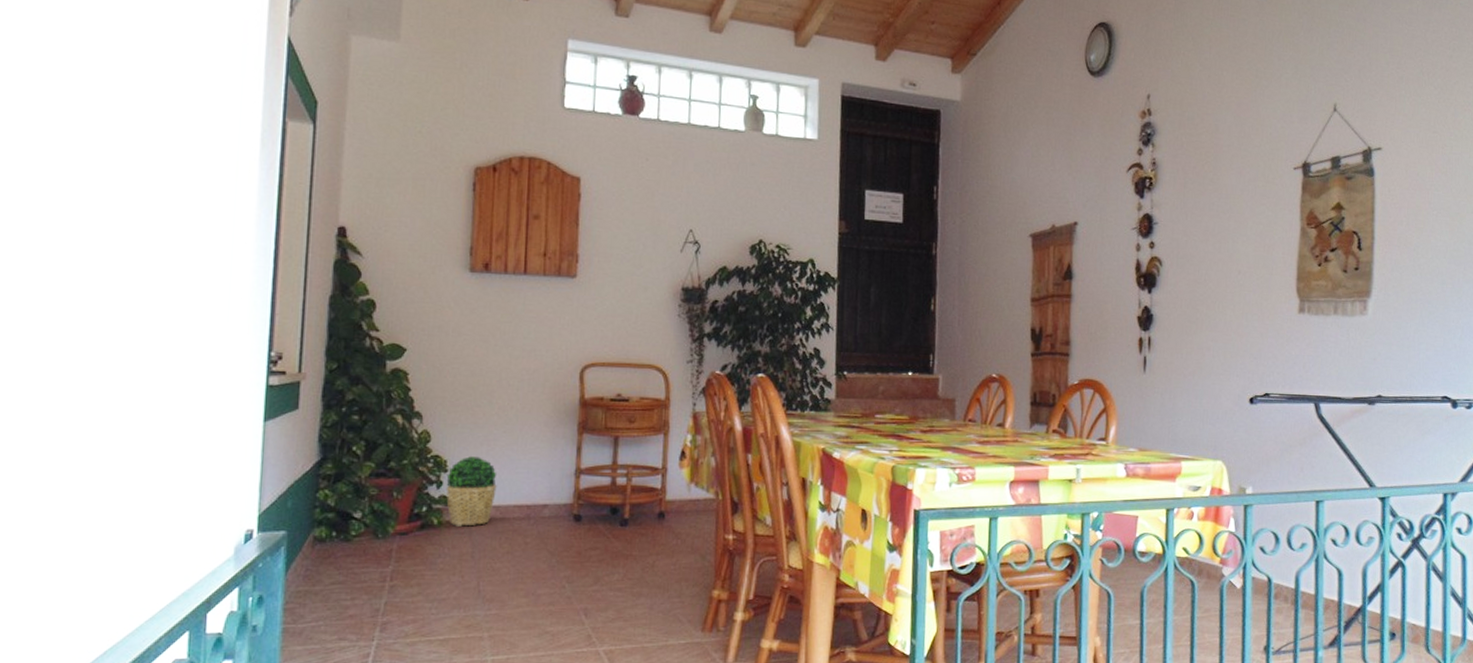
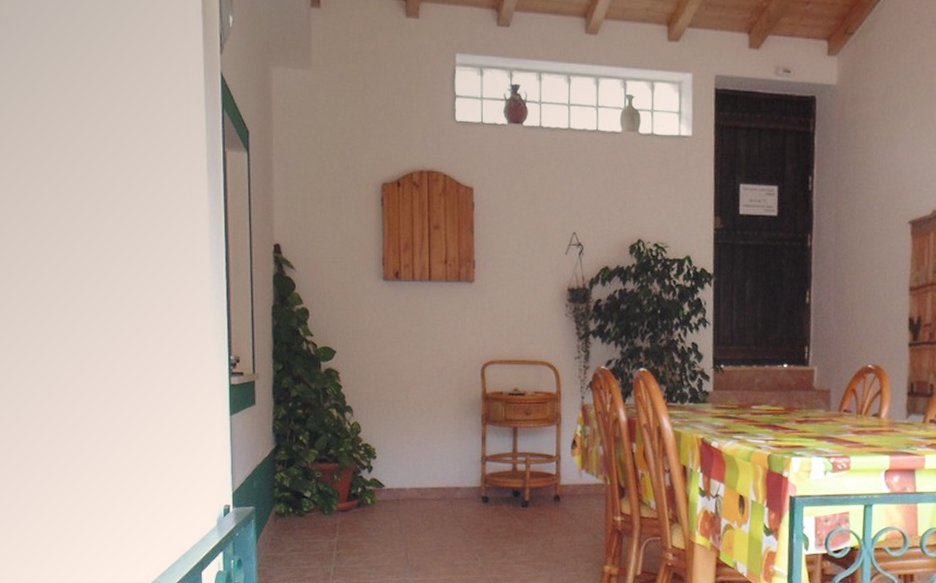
potted plant: present [445,456,497,527] -> none [375,445,417,506]

